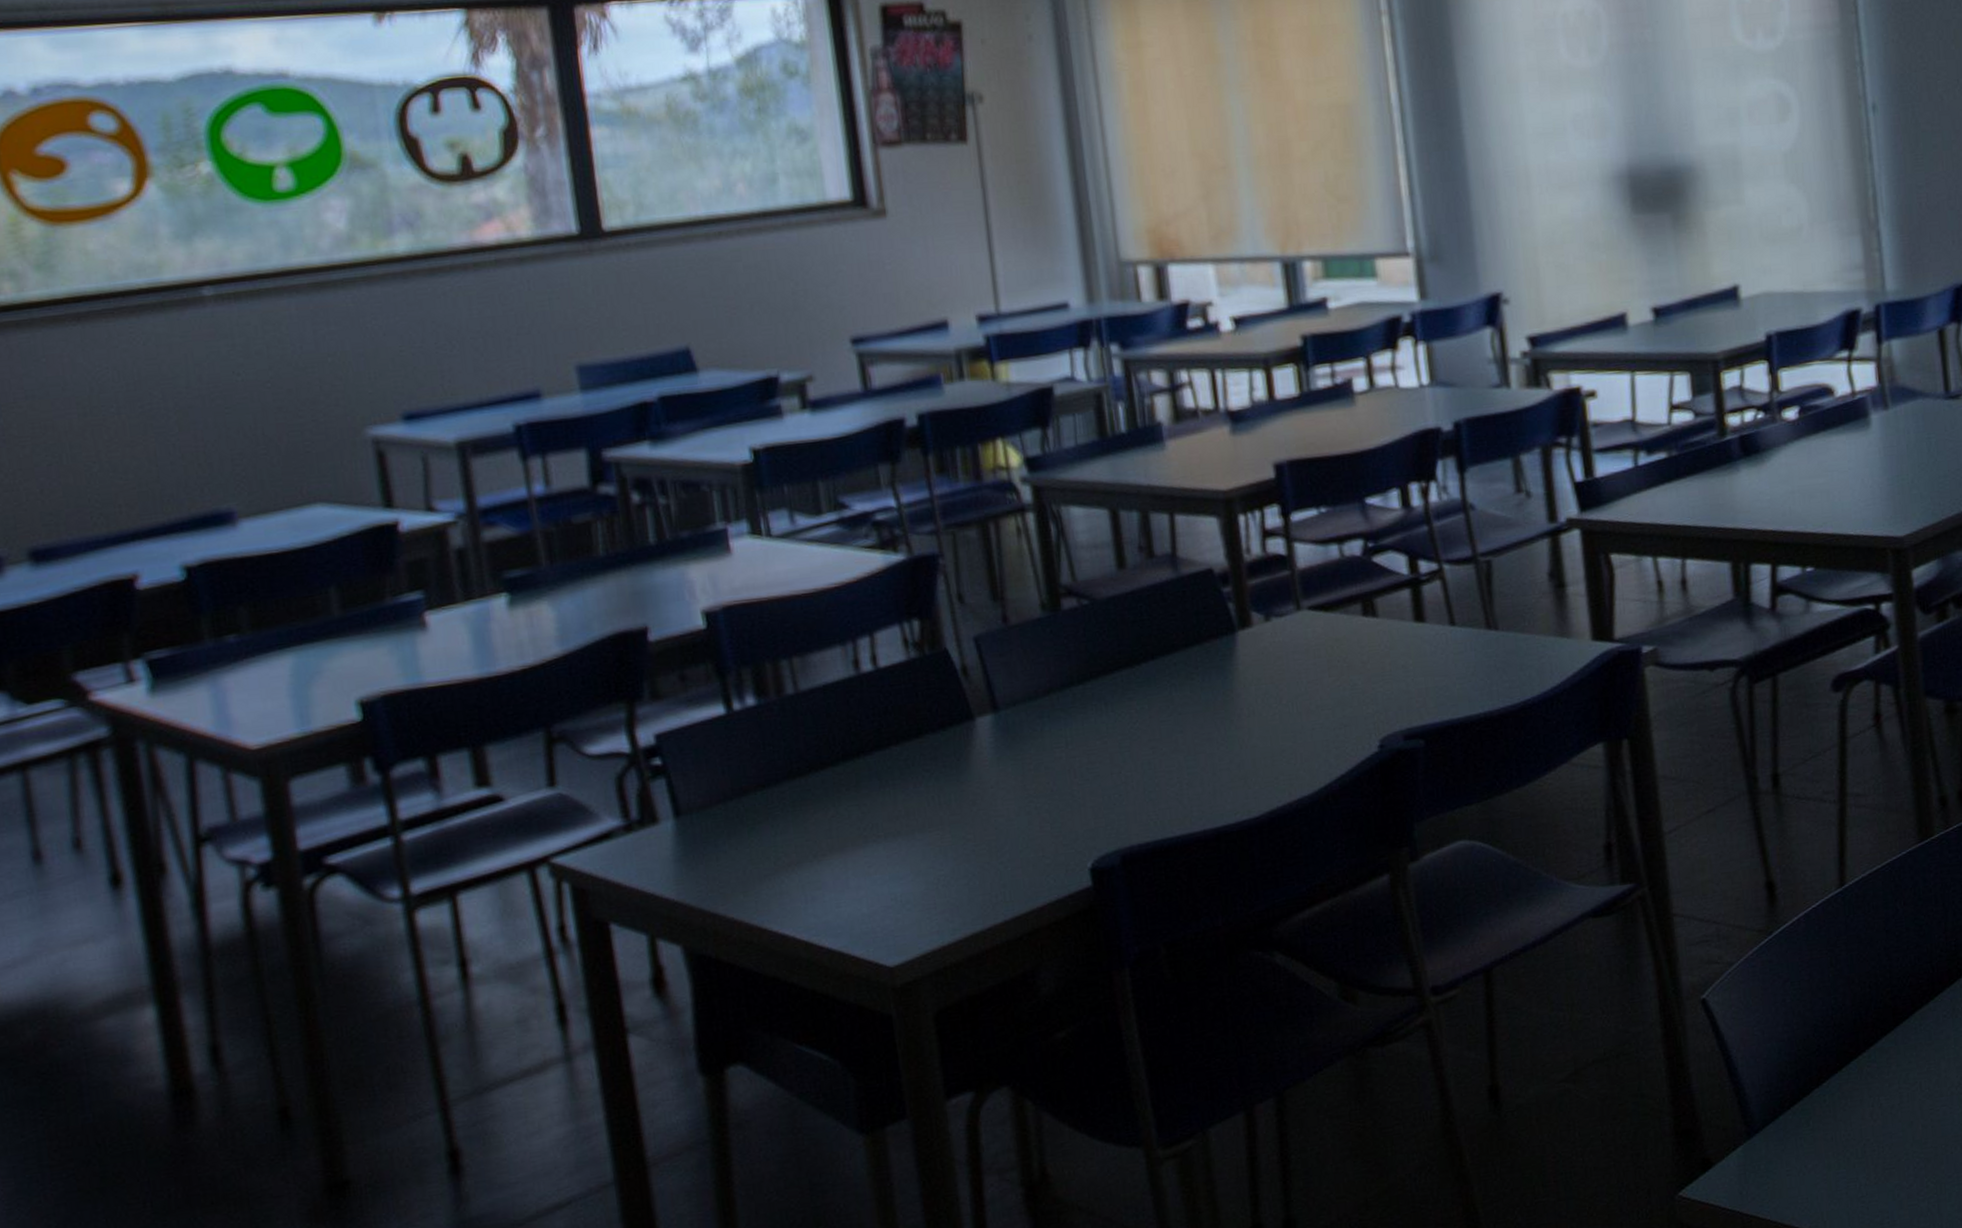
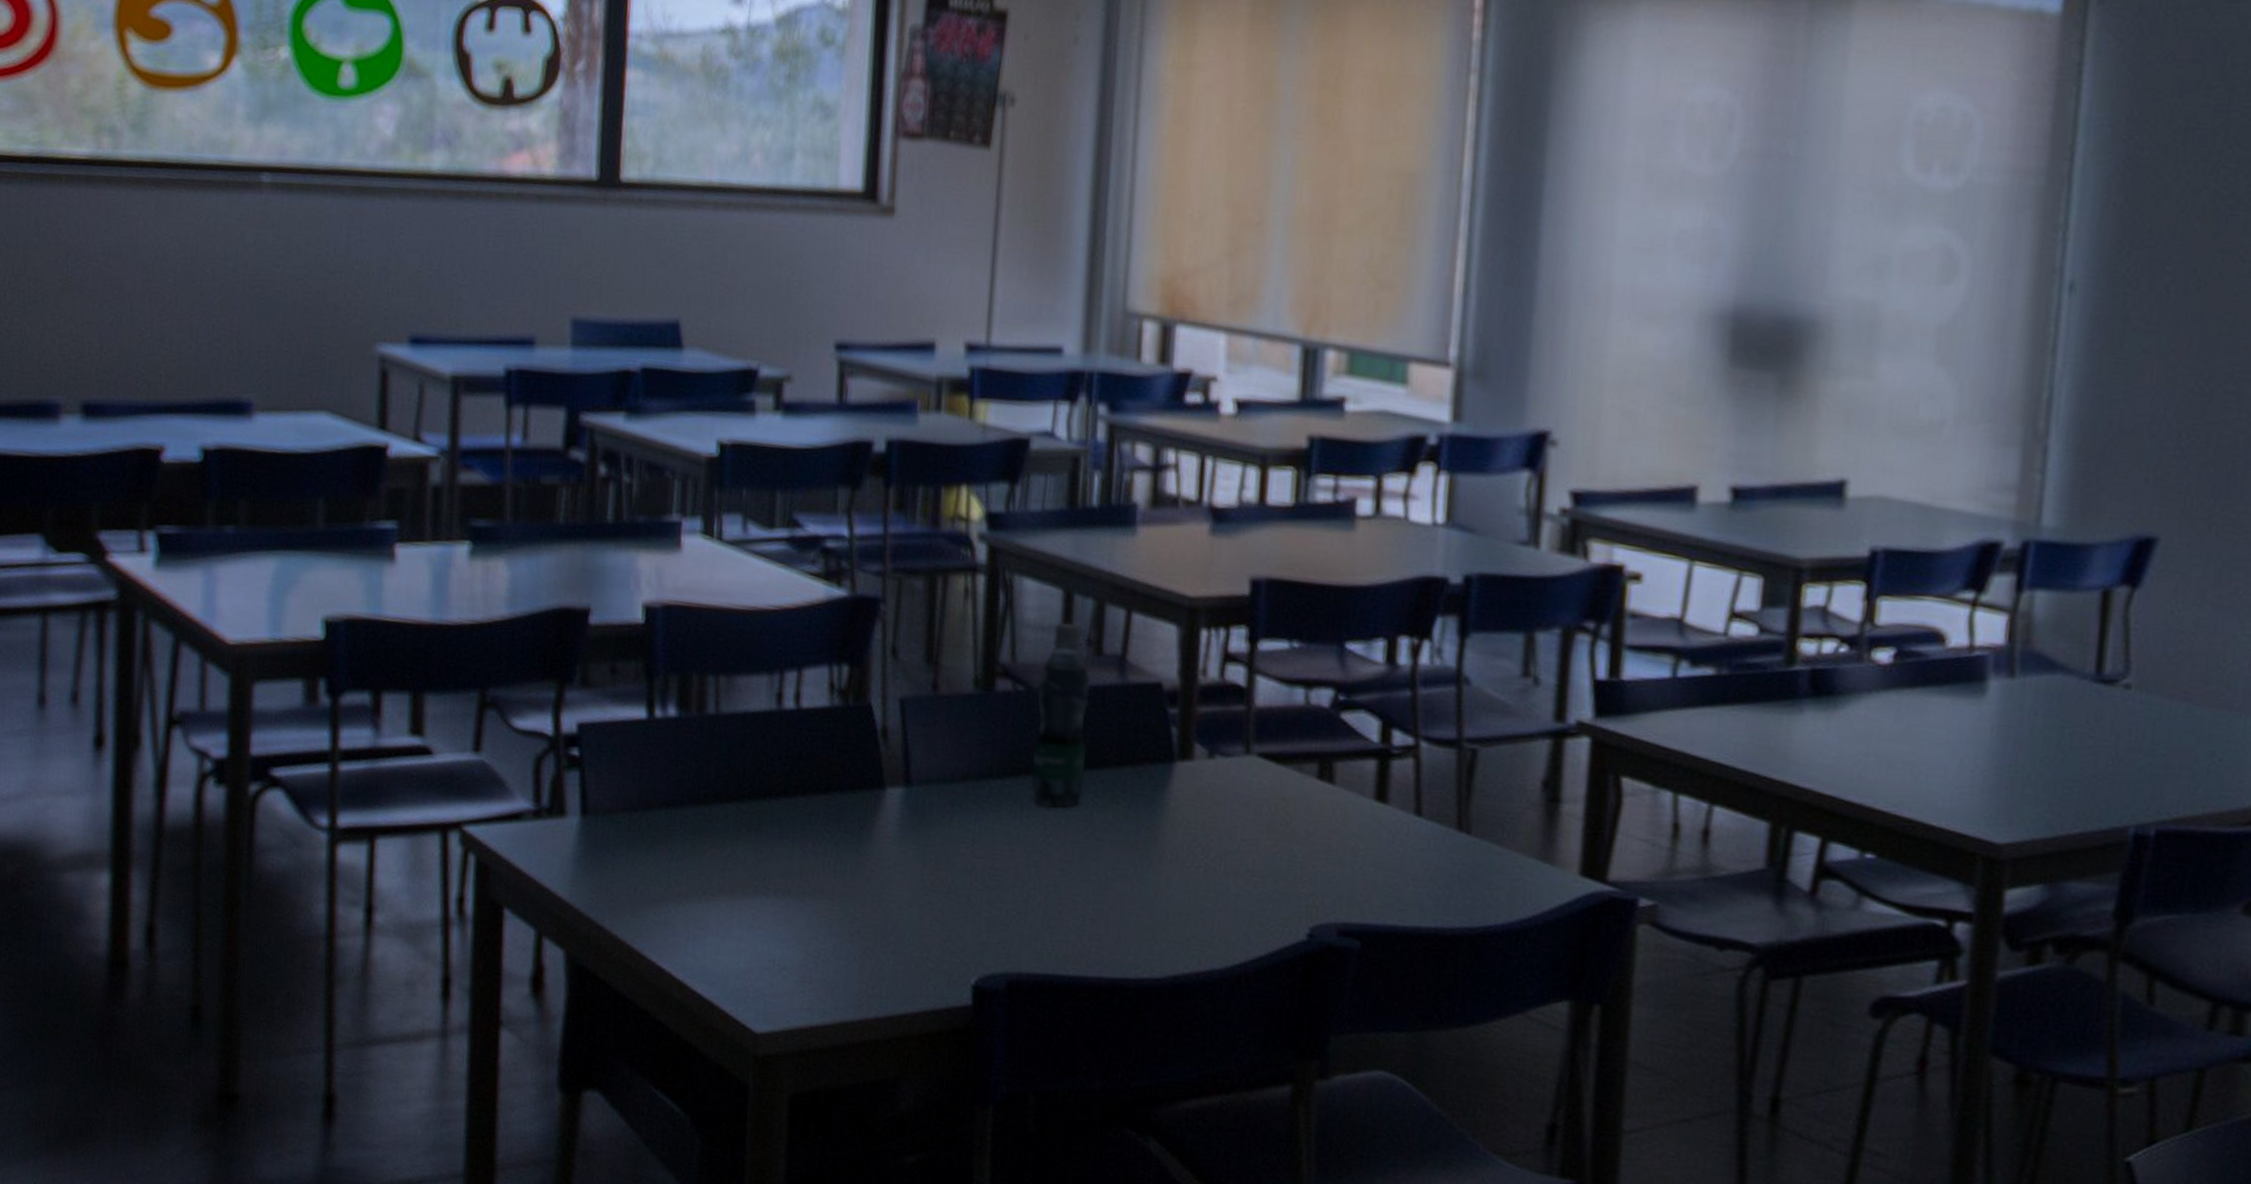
bottle: none [1099,535,1160,699] -> present [1030,621,1090,809]

